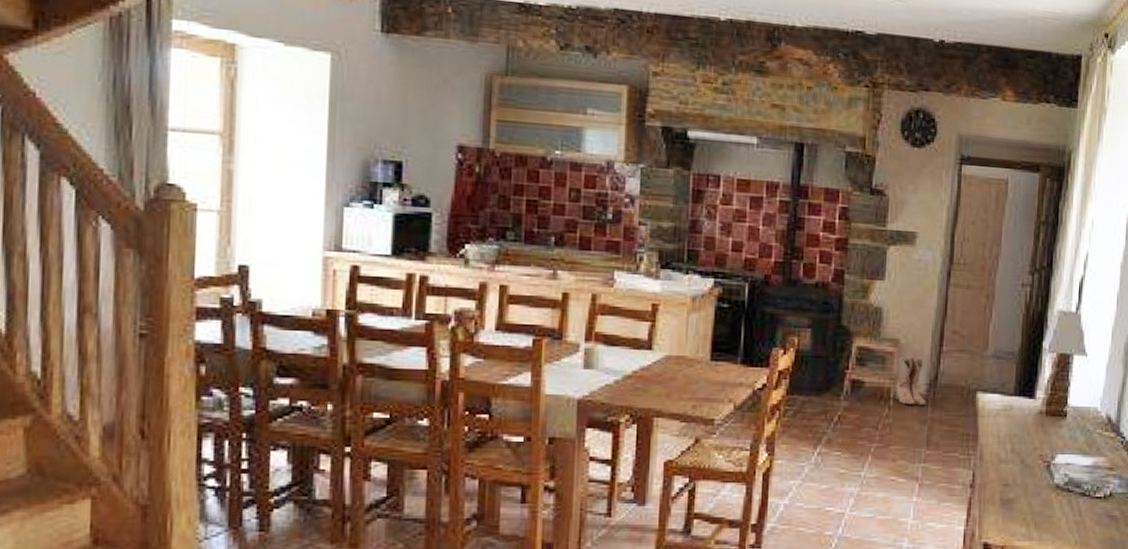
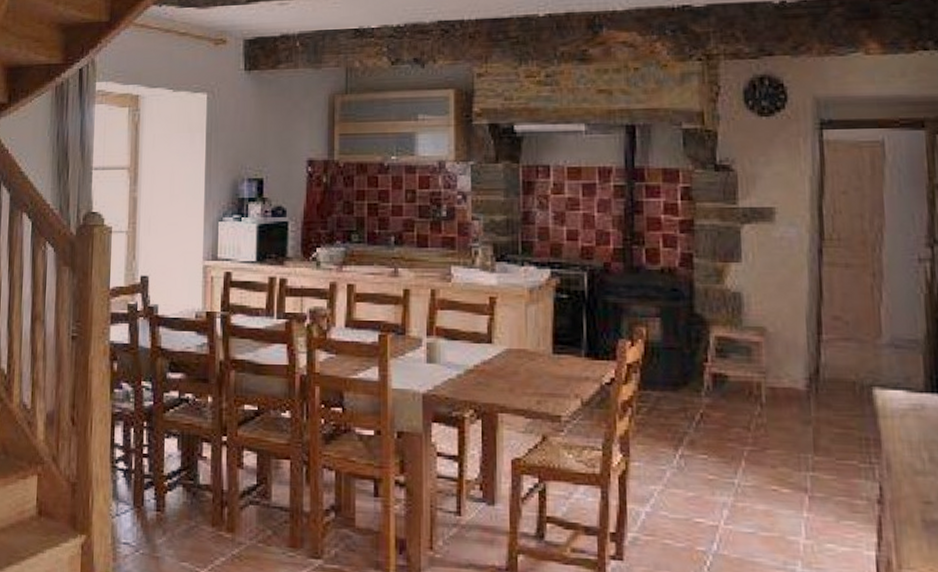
boots: present [894,356,926,406] -> none [766,346,807,403]

